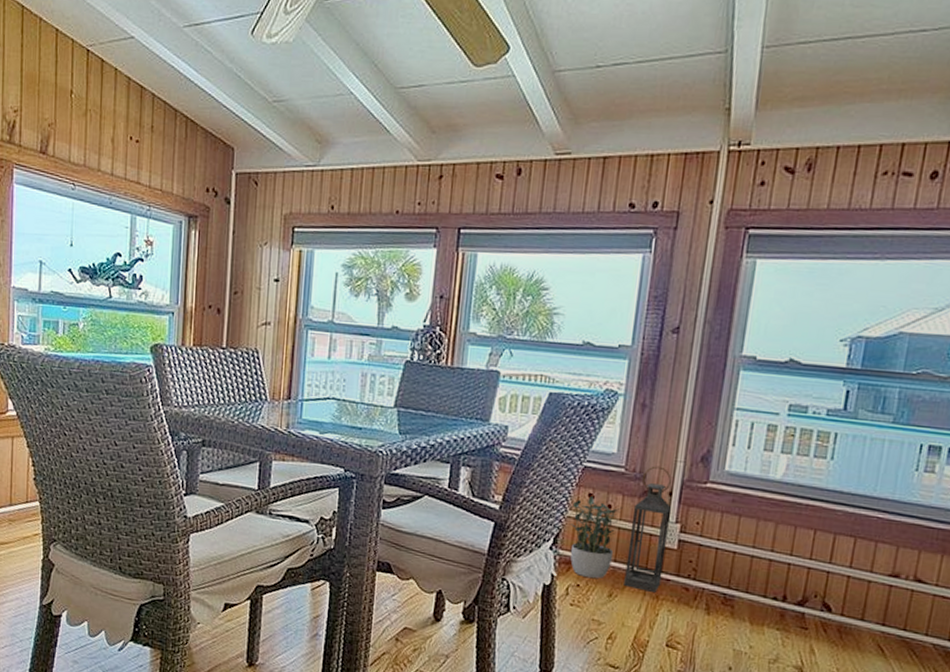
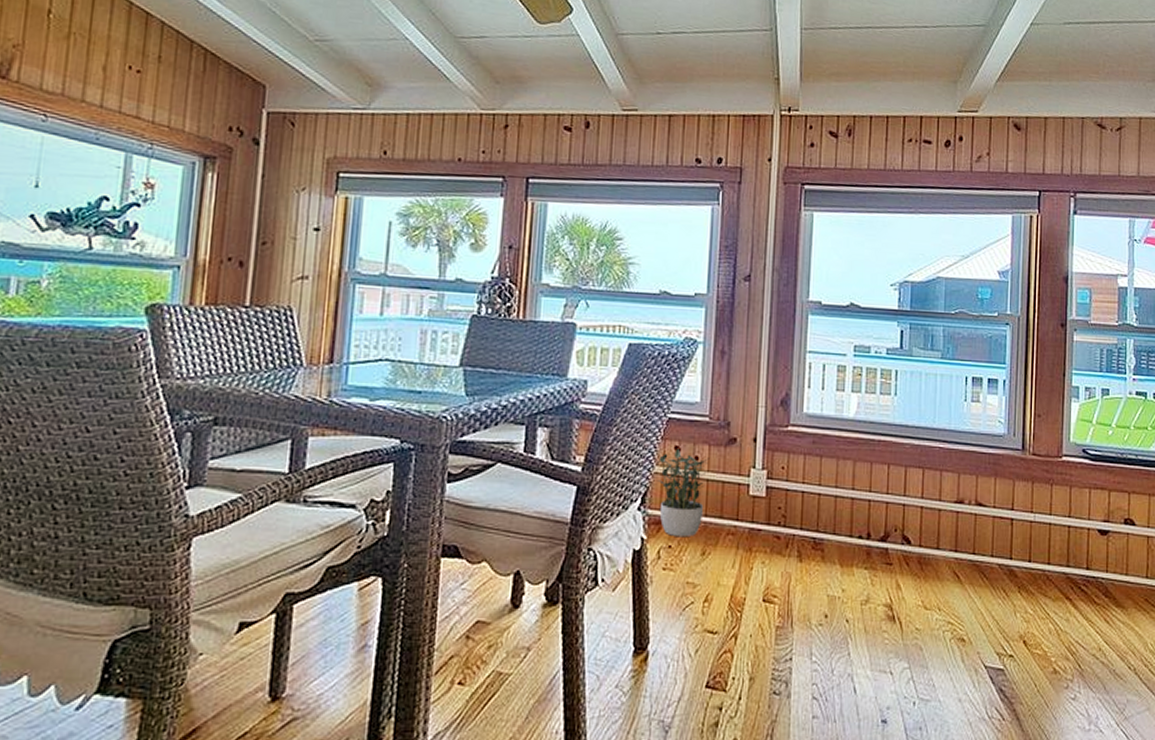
lantern: present [624,466,672,592] -> none [716,412,758,545]

